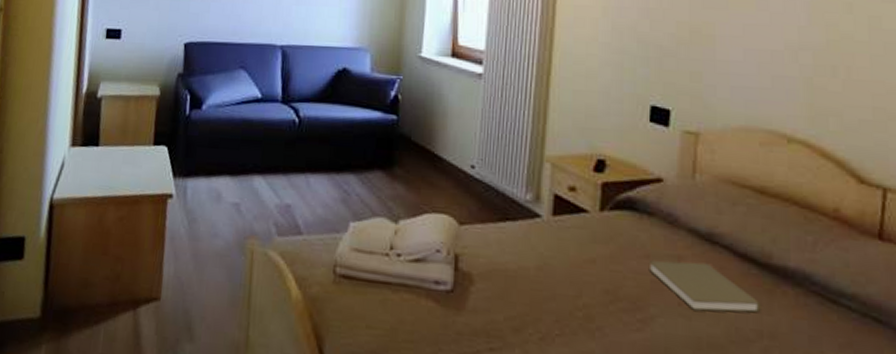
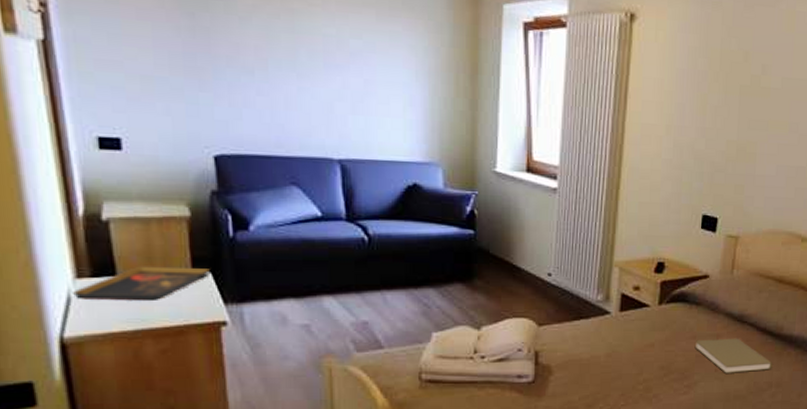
decorative tray: none [66,138,167,170] -> present [73,266,210,300]

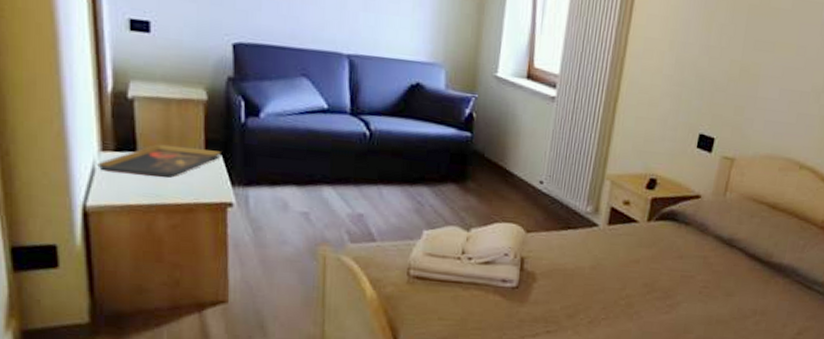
book: present [694,338,773,373] -> none [680,260,759,298]

